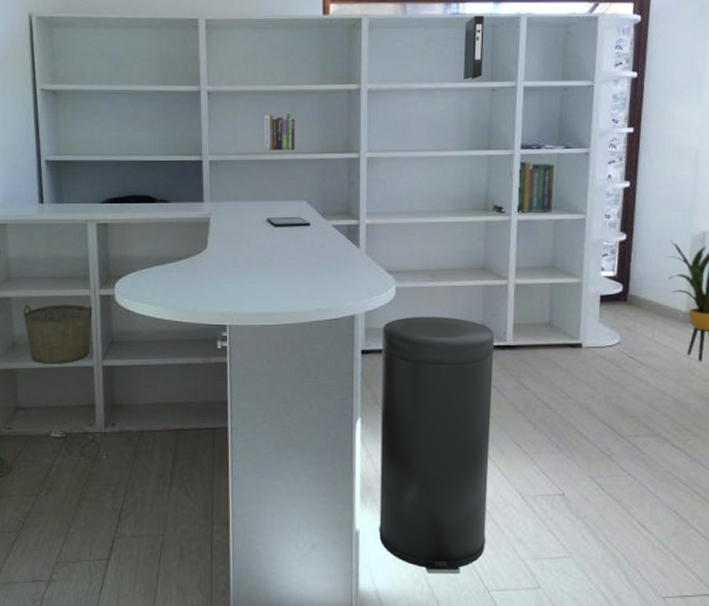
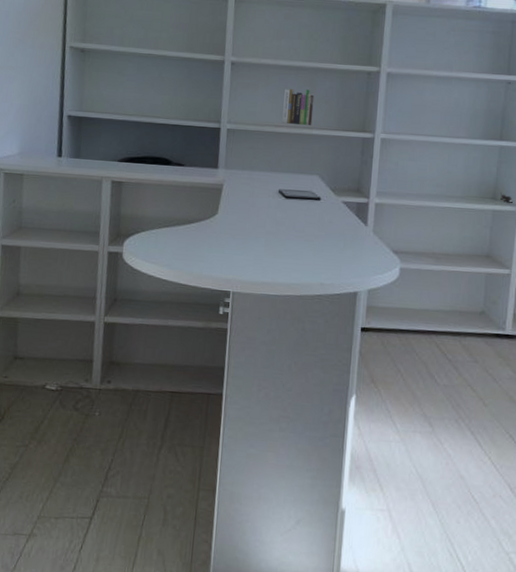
basket: present [23,304,93,364] -> none [30,255,100,317]
pedal bin: present [379,316,495,575] -> none [365,298,494,563]
binder: present [463,15,484,80] -> none [481,10,505,72]

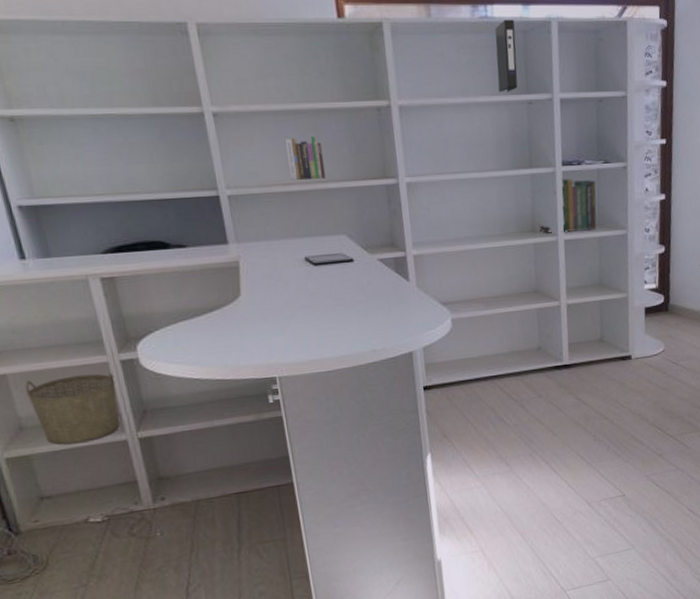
basket: none [30,255,100,317] -> present [25,373,120,445]
binder: none [481,10,505,72] -> present [495,19,518,93]

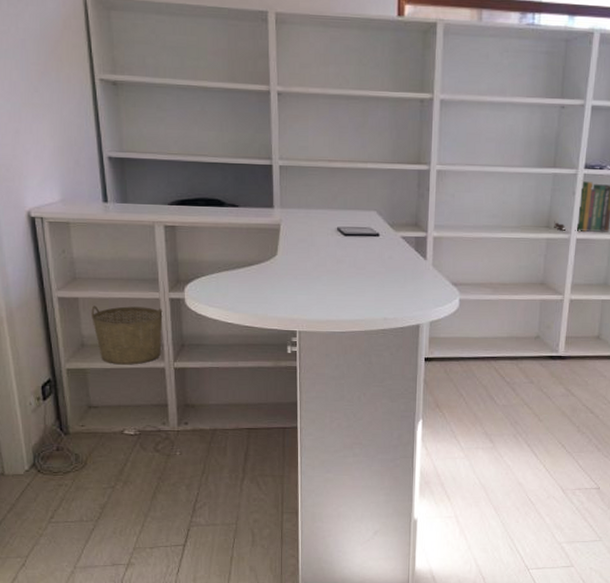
books: present [284,136,326,181] -> none [335,119,367,160]
binder: present [495,19,518,93] -> none [535,28,558,96]

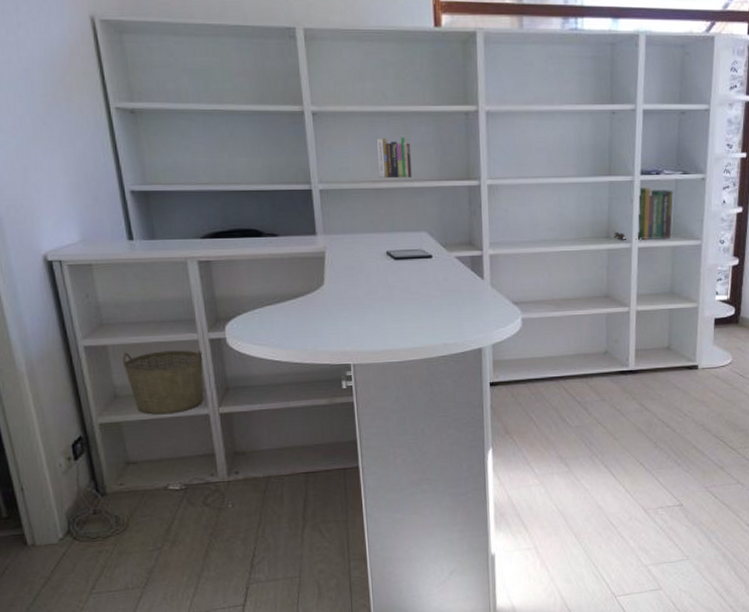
books: none [335,119,367,160] -> present [376,137,412,179]

